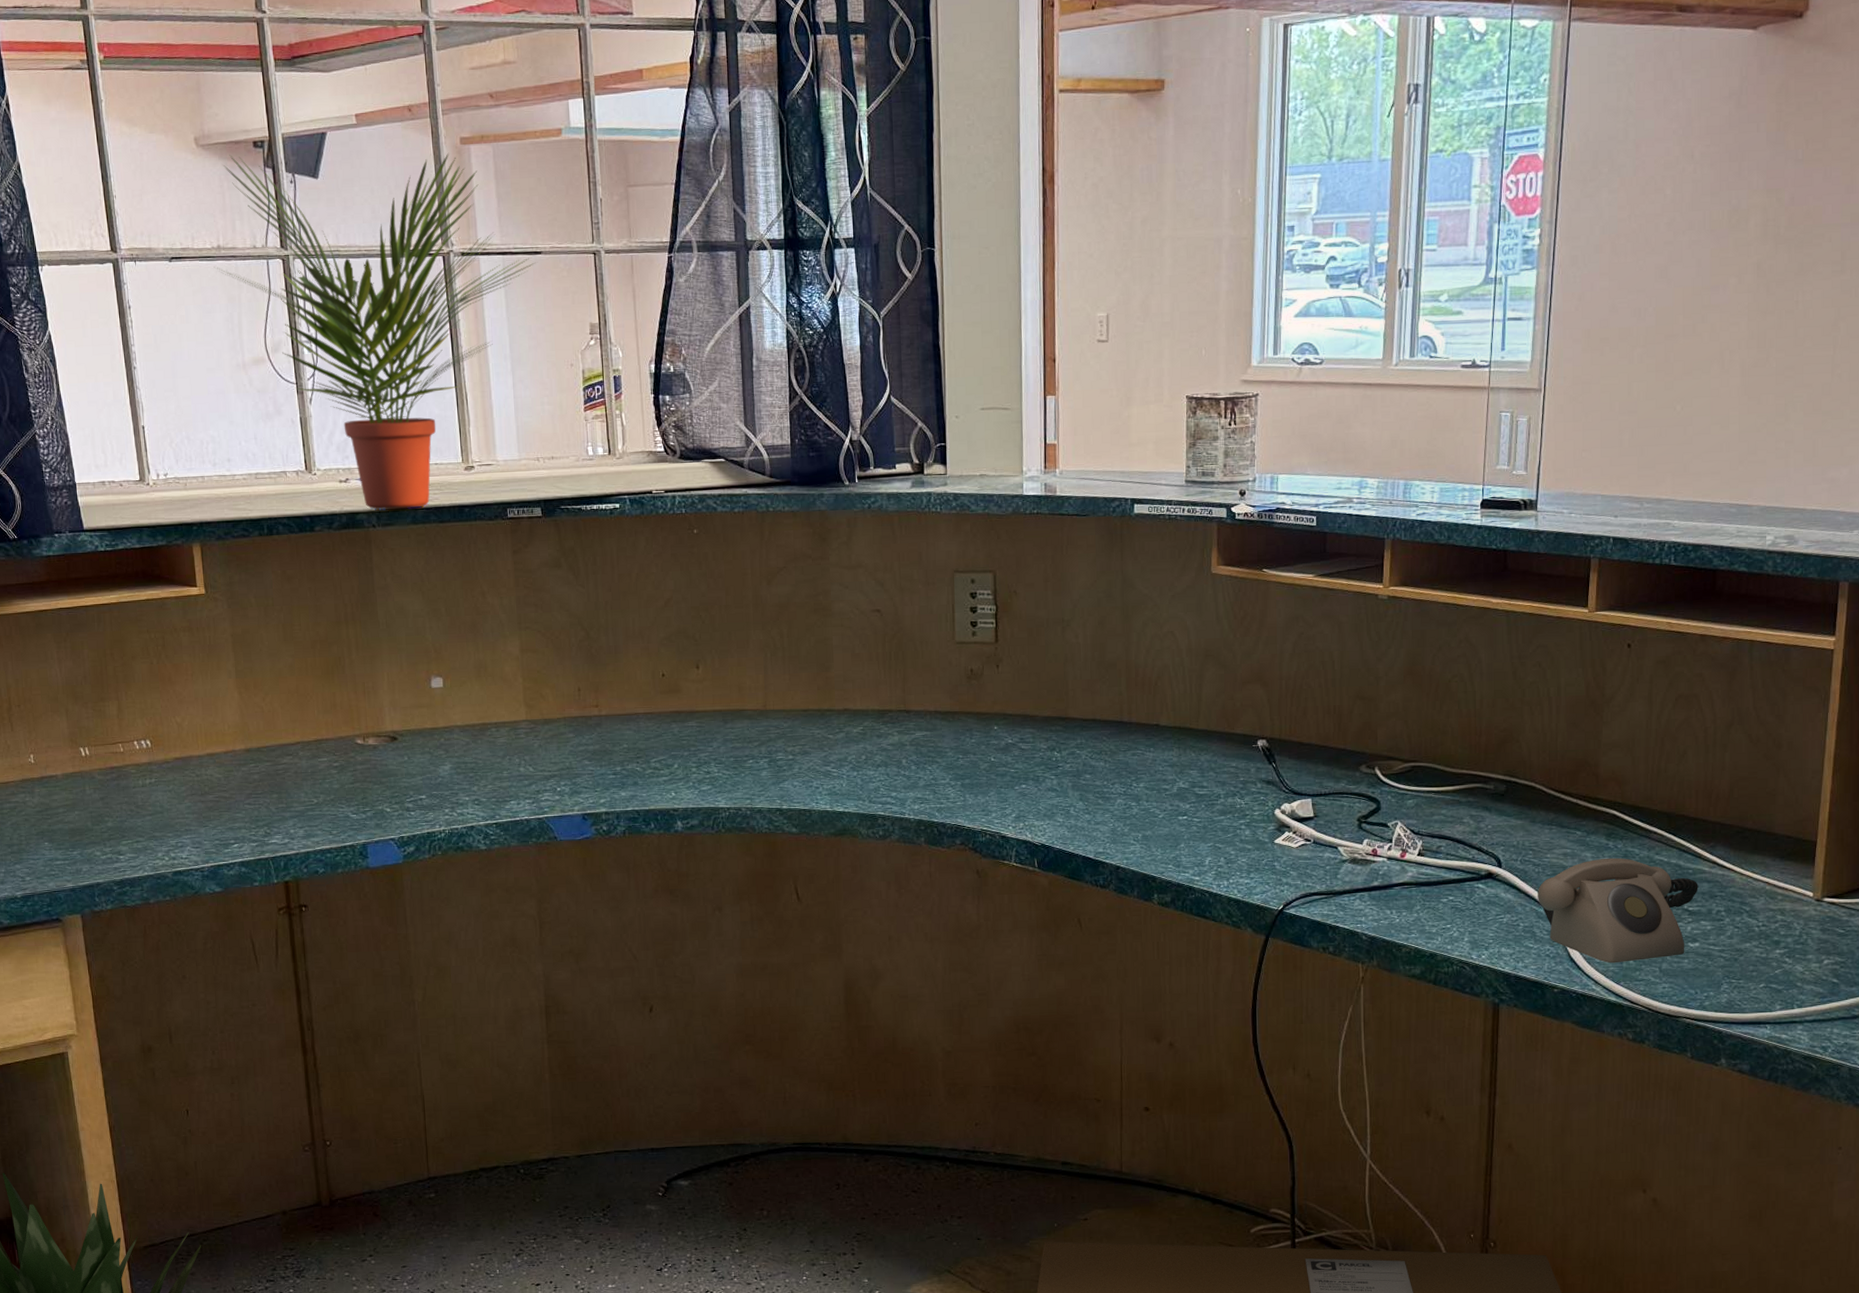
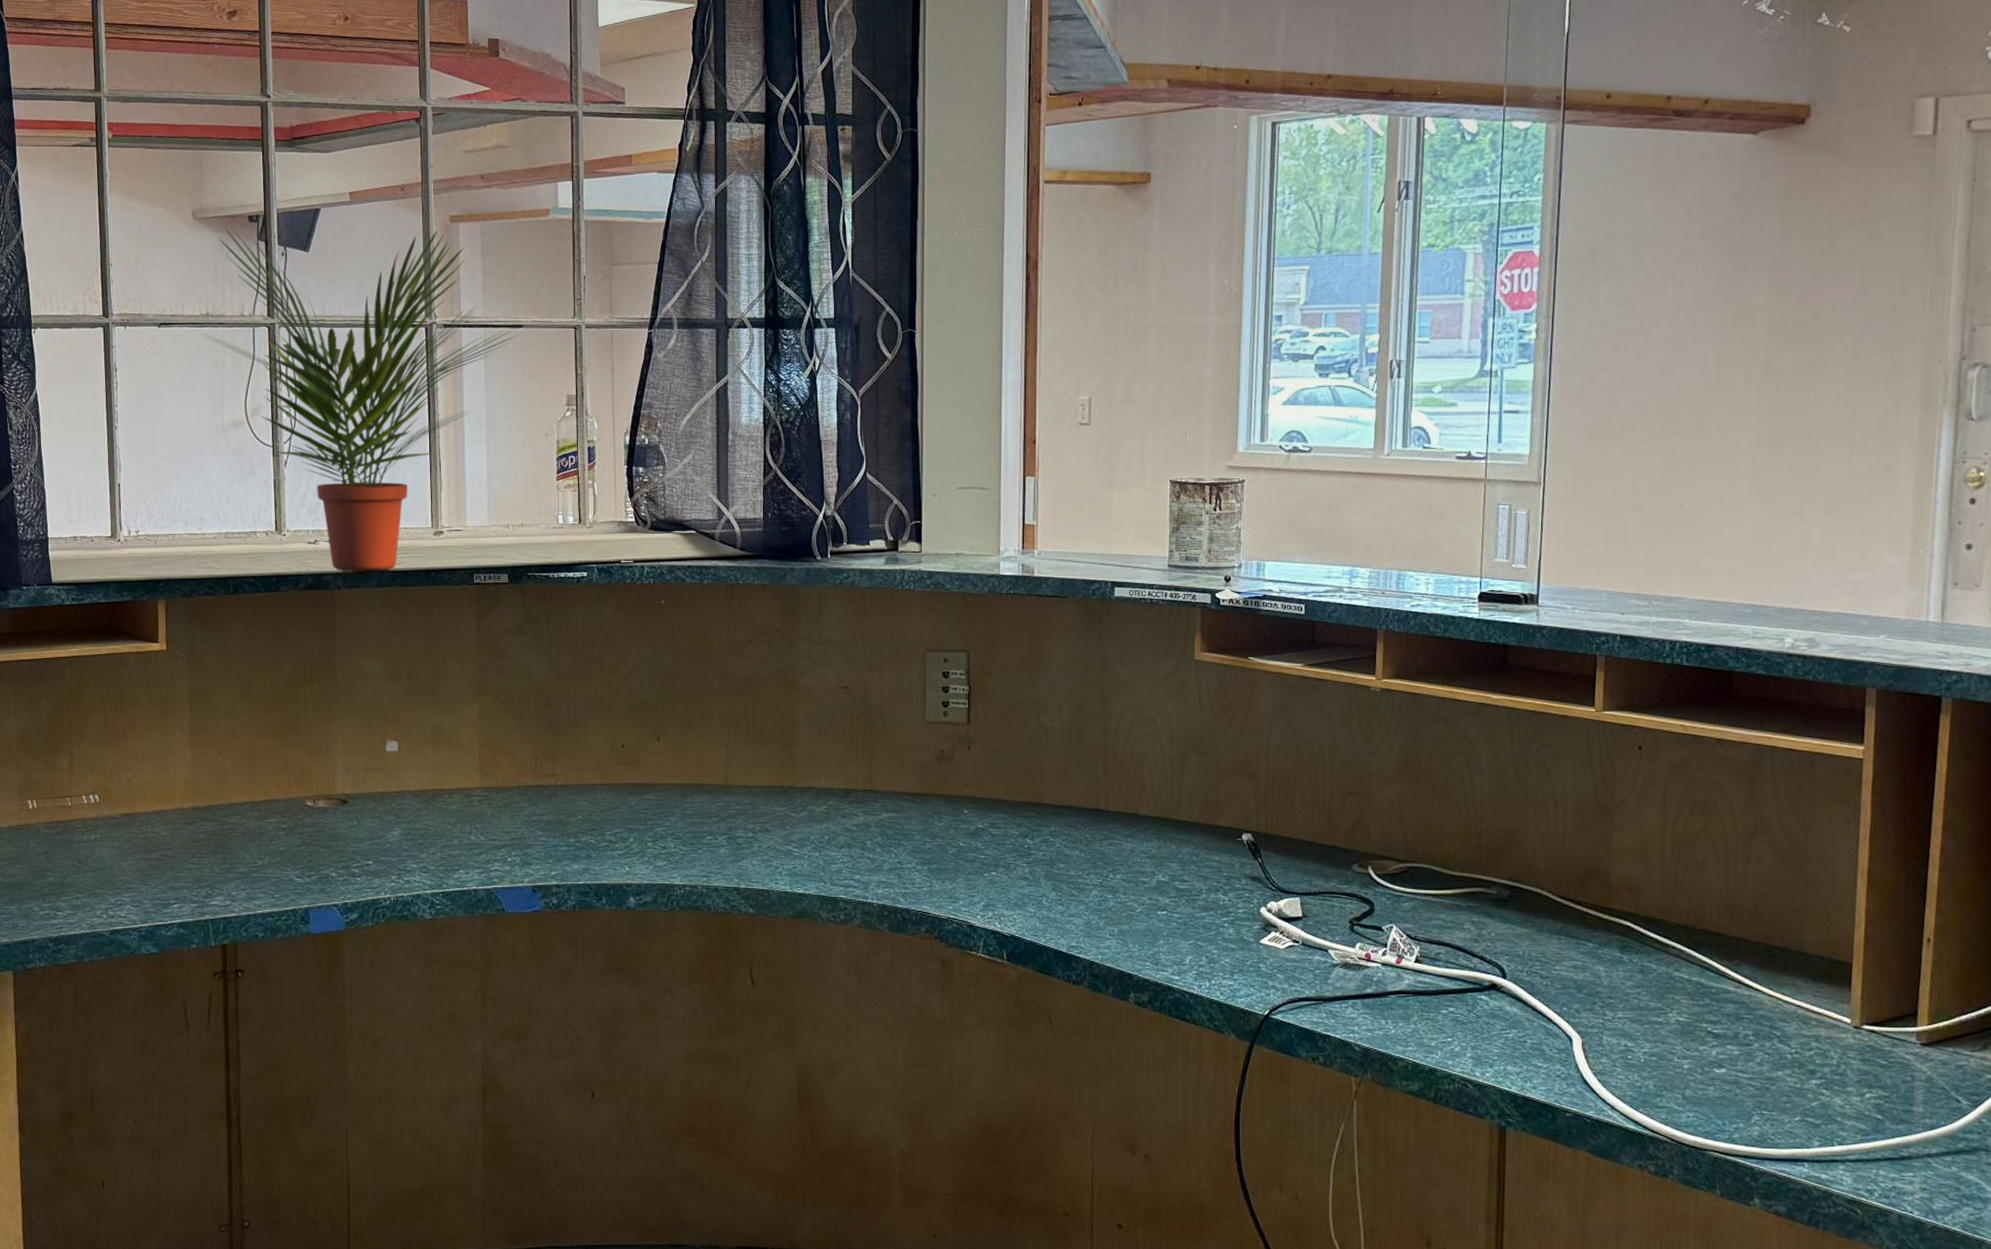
telephone: present [1538,857,1698,964] -> none [1546,972,1723,1088]

